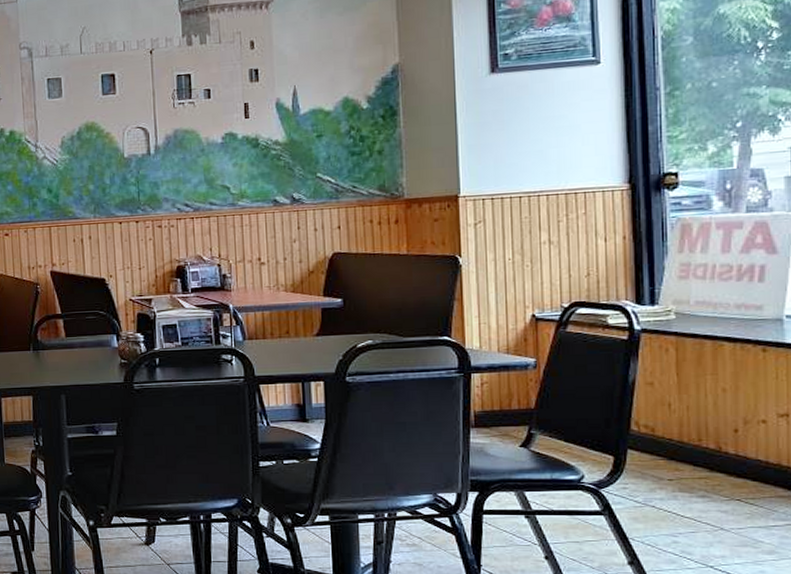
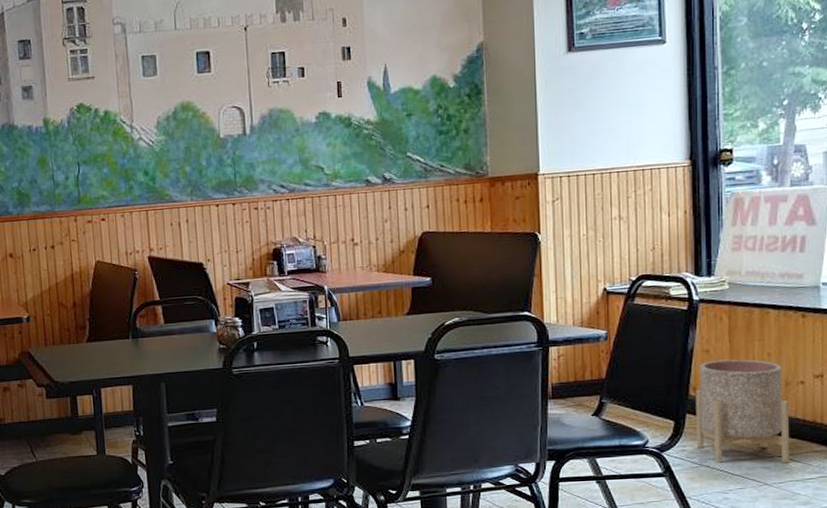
planter: none [638,393,751,507] -> present [696,359,790,463]

